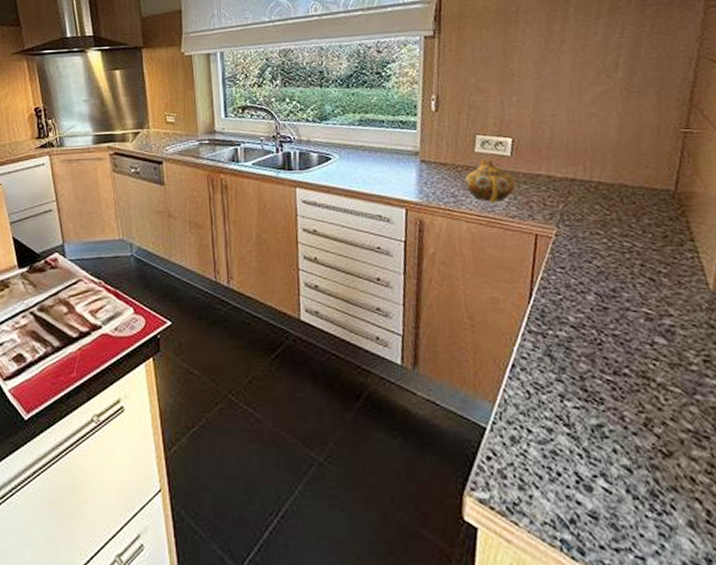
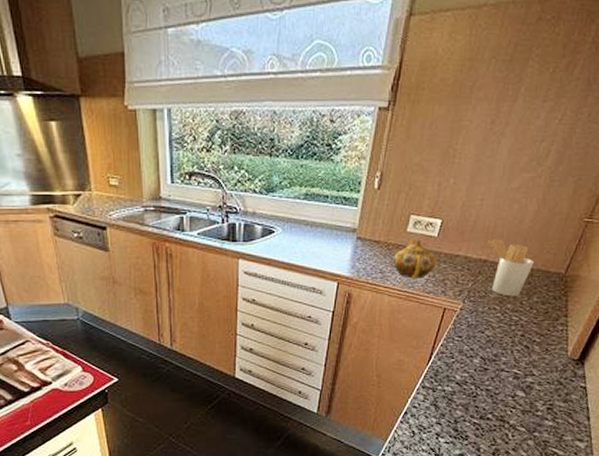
utensil holder: none [571,154,633,219] -> present [488,238,534,297]

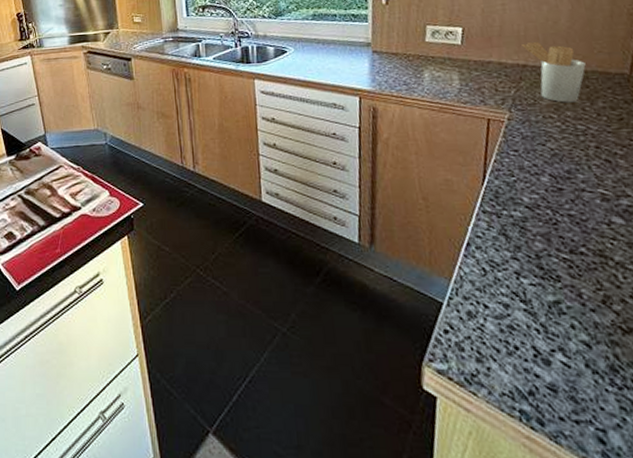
teapot: present [392,238,436,280] -> none [415,48,467,90]

